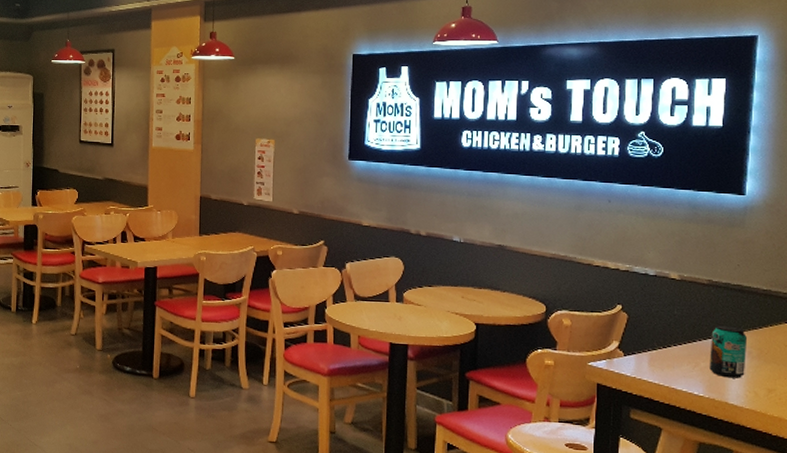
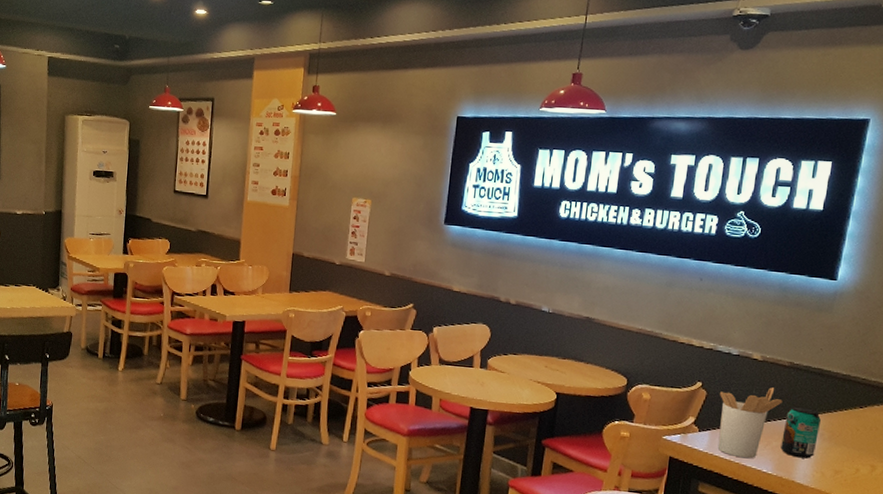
utensil holder: none [640,307,706,382] -> present [717,387,783,459]

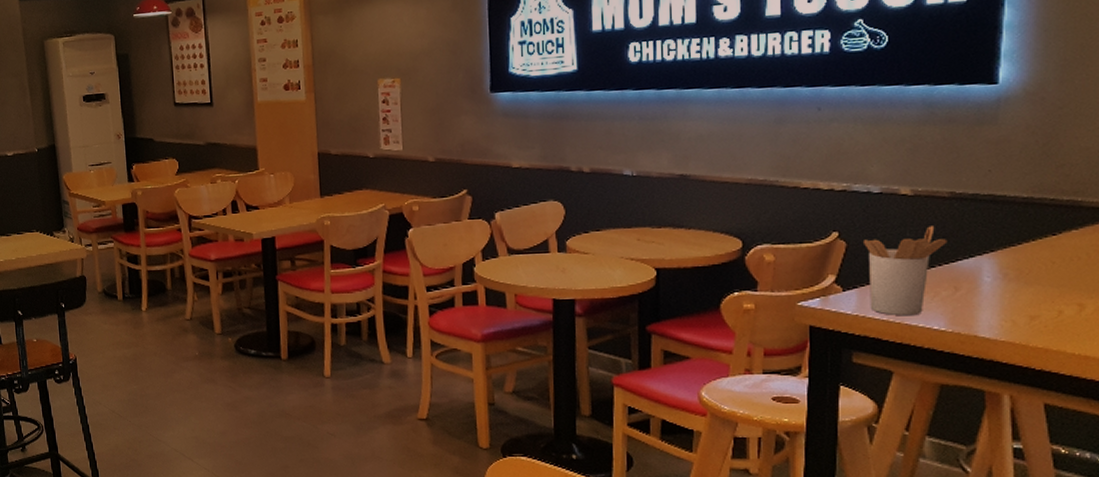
beverage can: present [780,406,821,459] -> none [953,243,1001,307]

